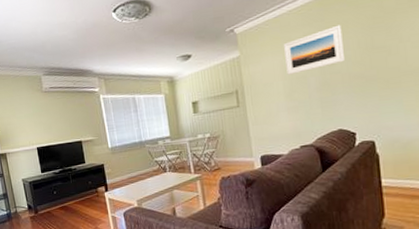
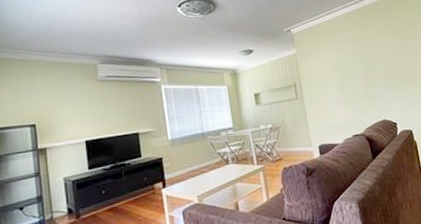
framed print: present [283,24,344,75] -> none [332,31,382,71]

